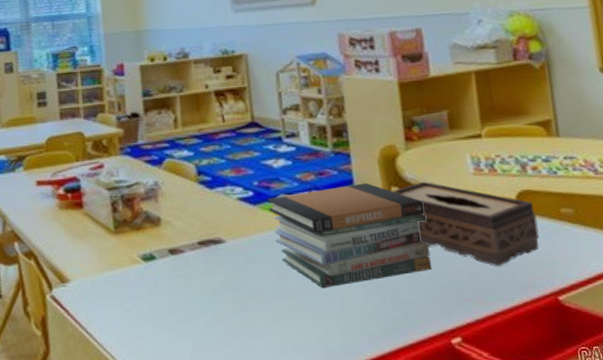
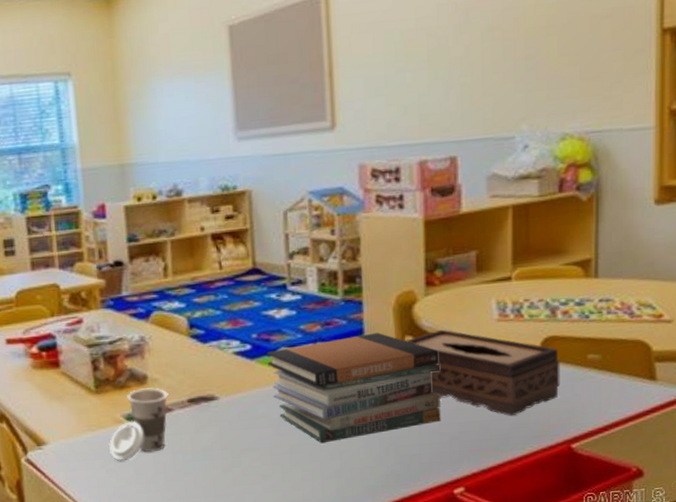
cup: none [127,230,180,301] -> present [109,388,169,462]

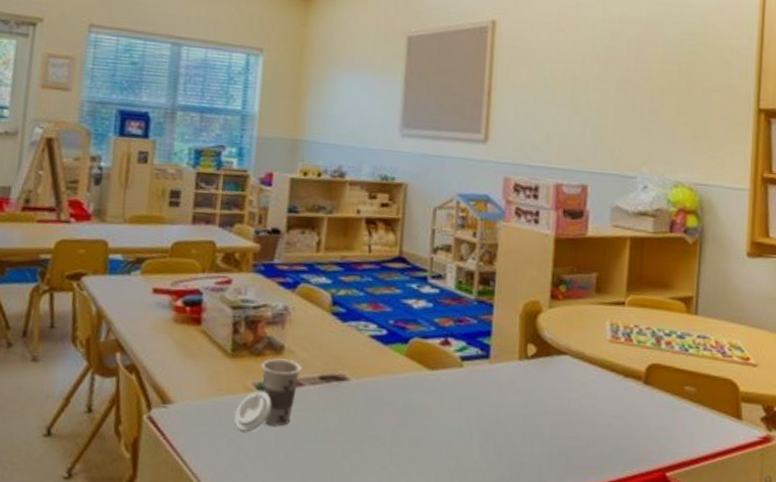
book stack: present [266,332,441,444] -> none [400,336,557,440]
tissue box: present [405,329,560,417] -> none [528,342,661,437]

